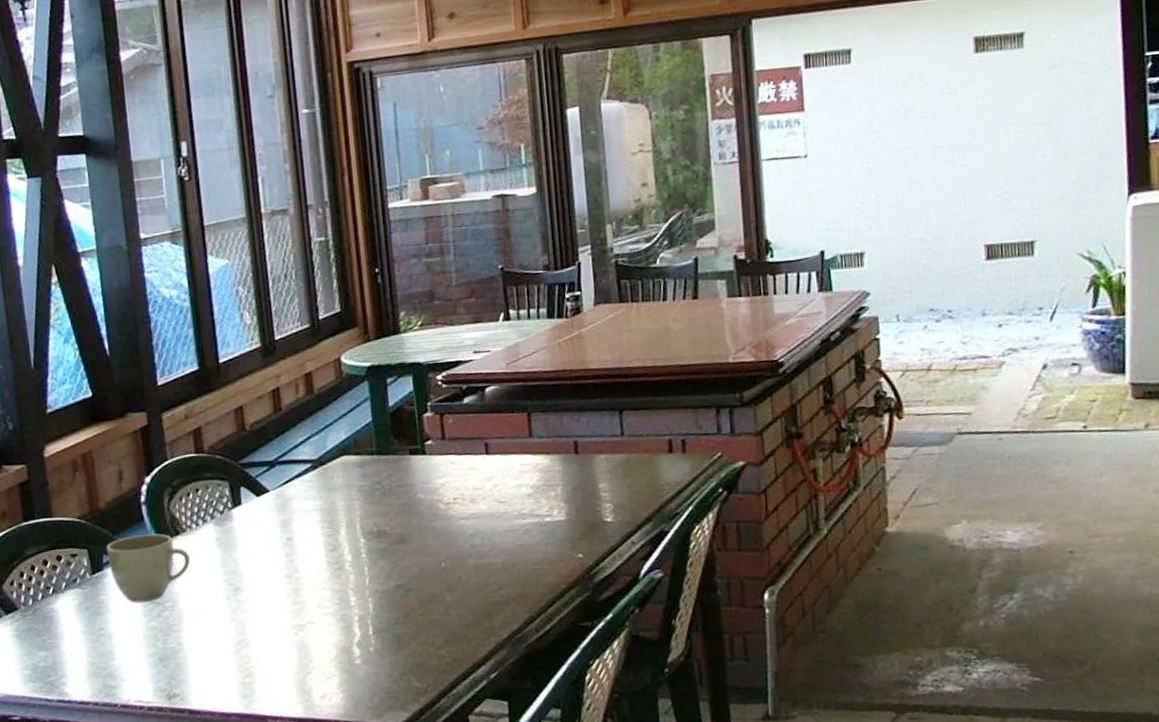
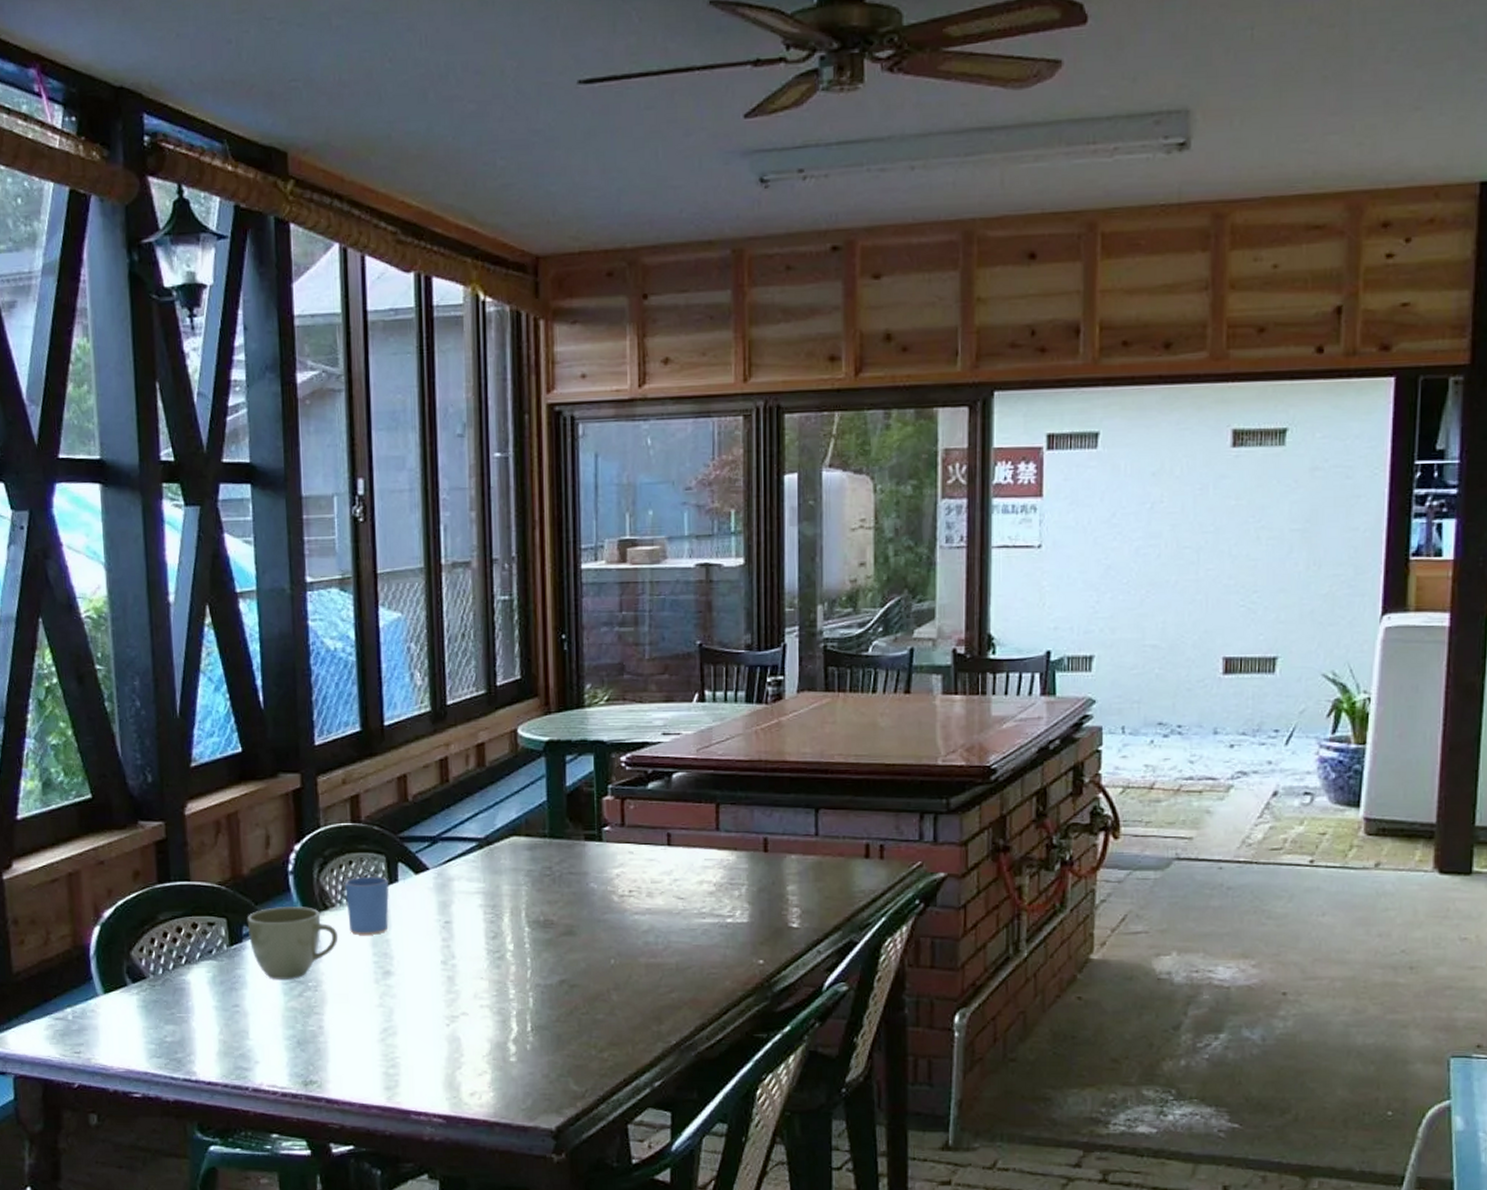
mug: none [193,501,235,556] -> present [345,876,389,935]

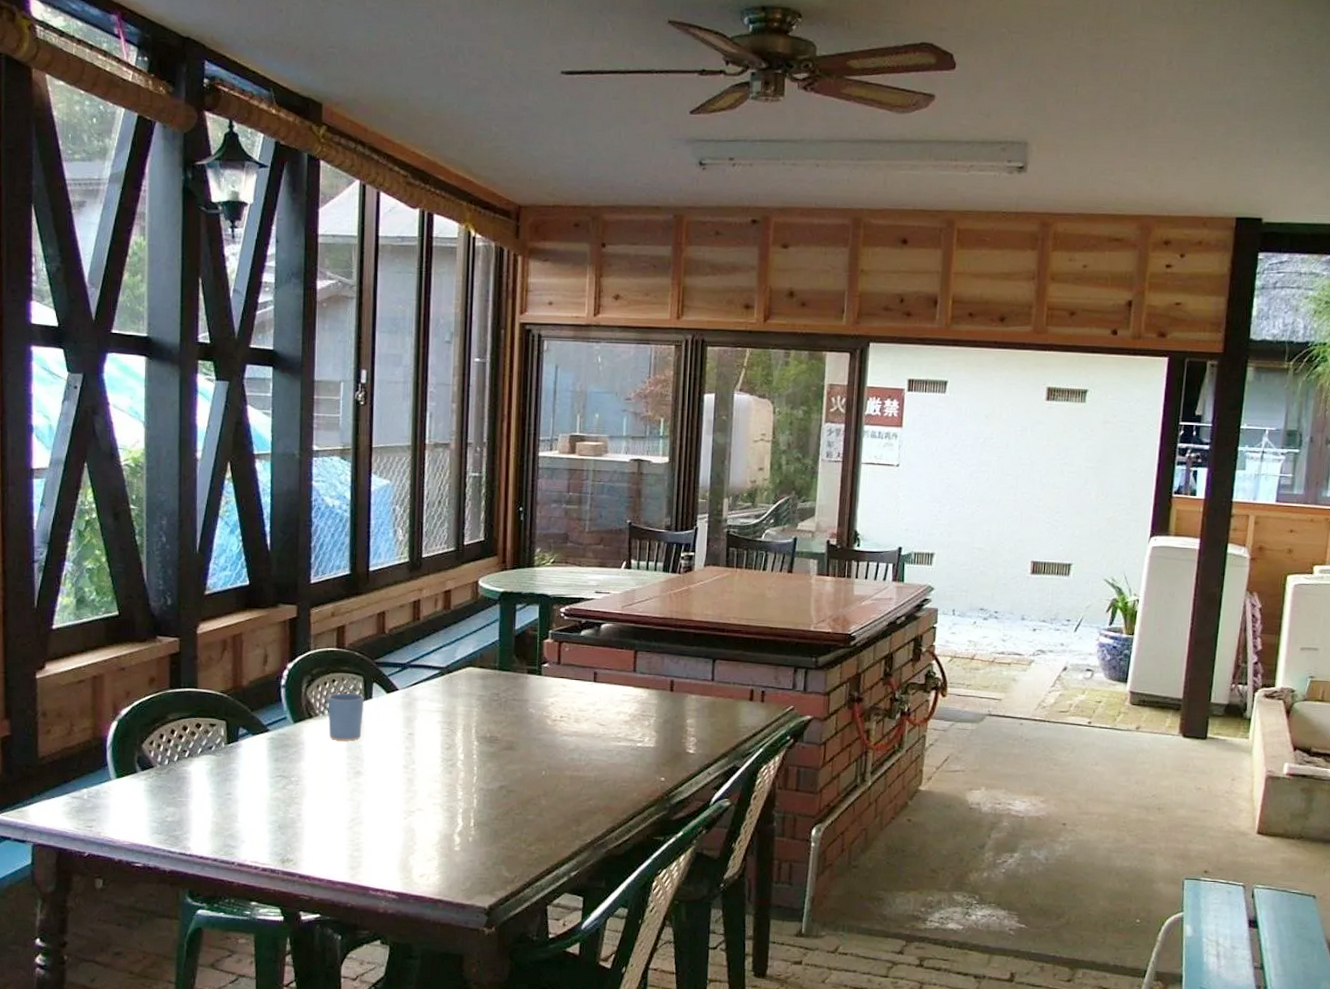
cup: present [247,907,339,979] -> none [243,714,319,774]

